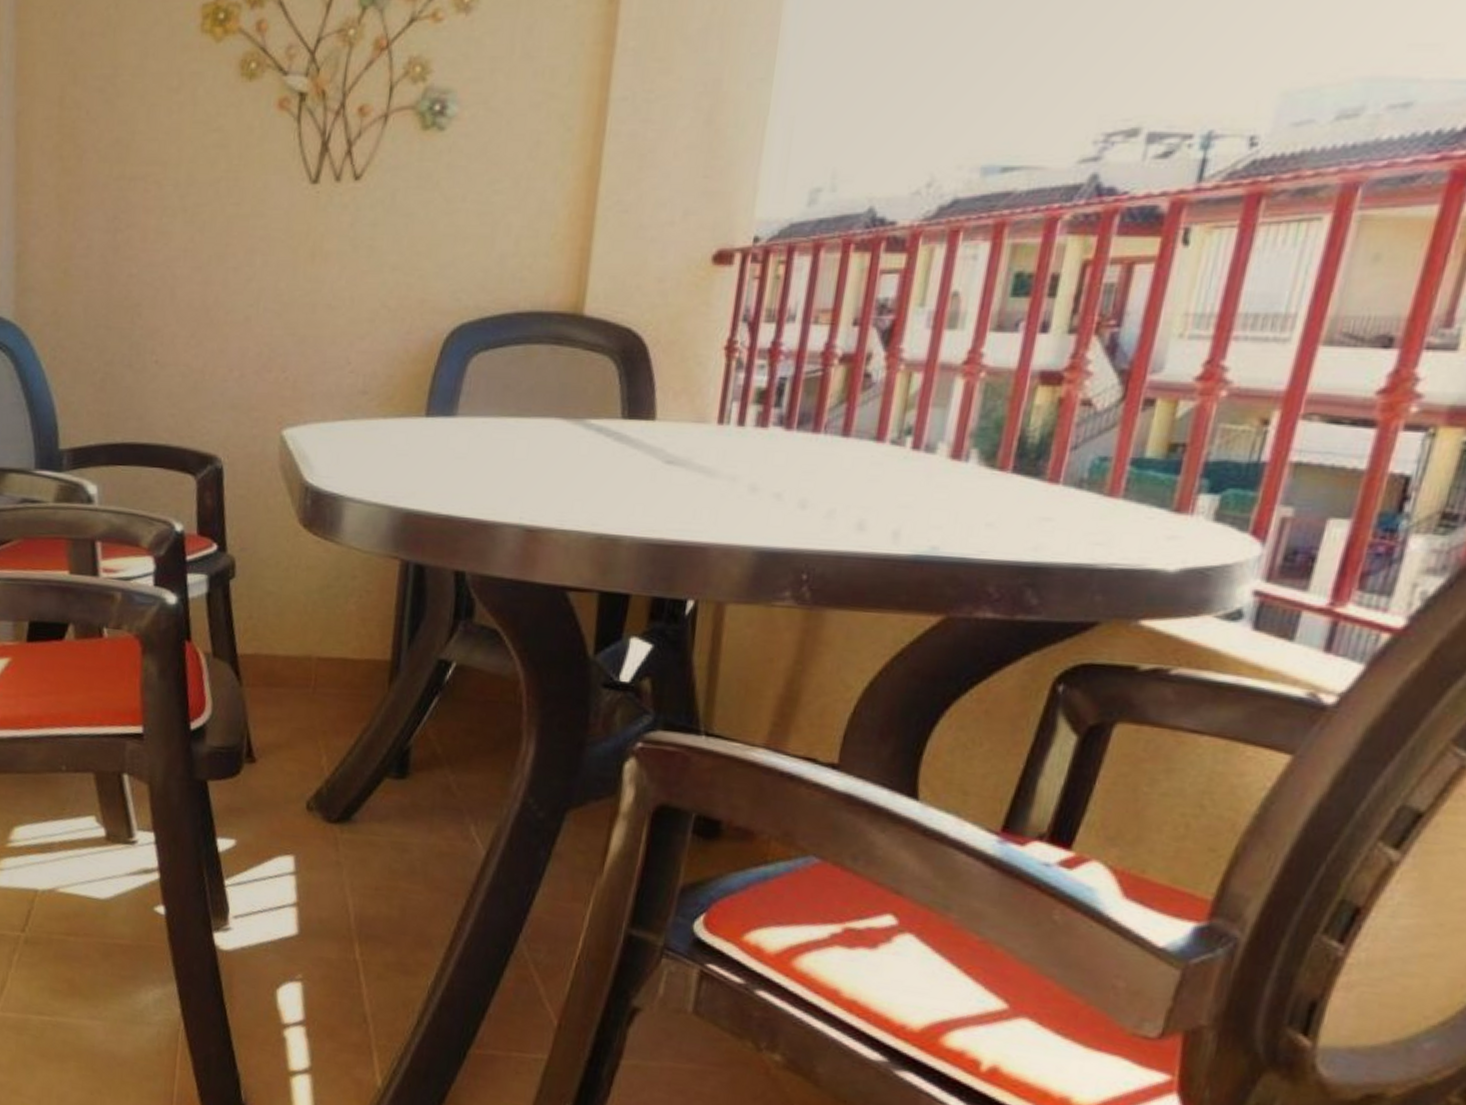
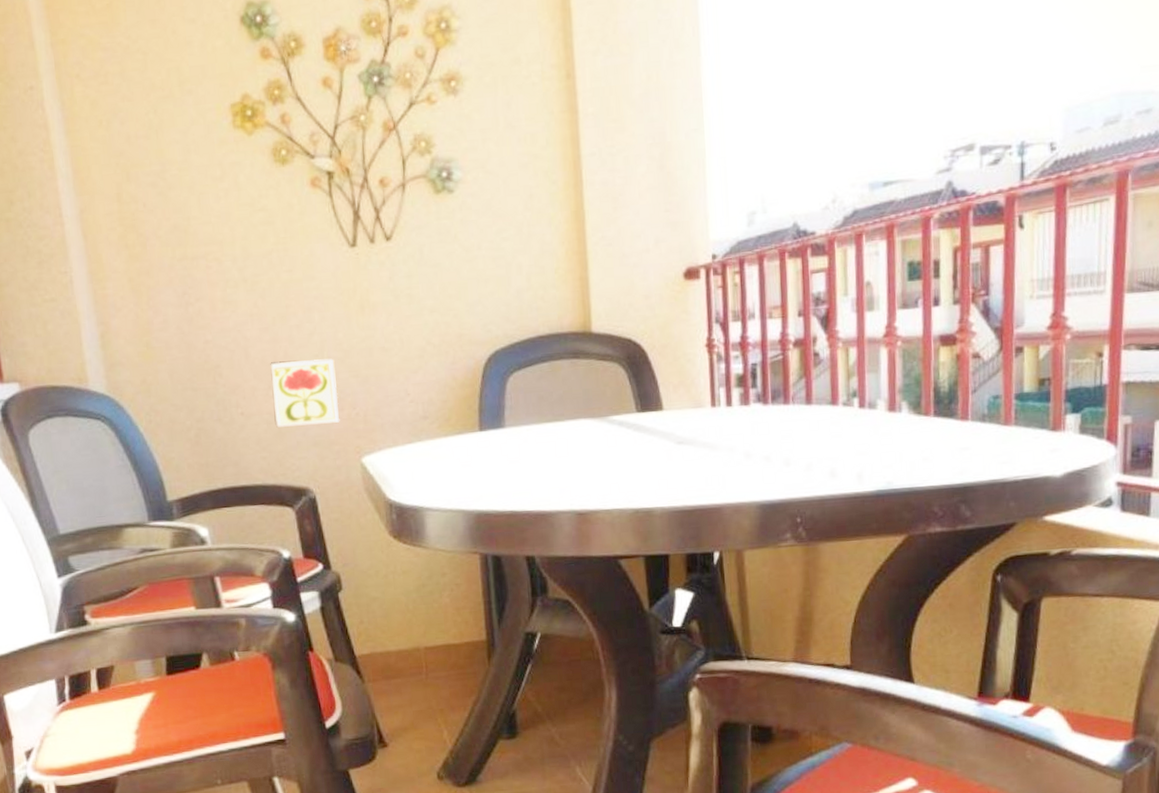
decorative tile: none [191,307,271,386] -> present [270,358,340,428]

